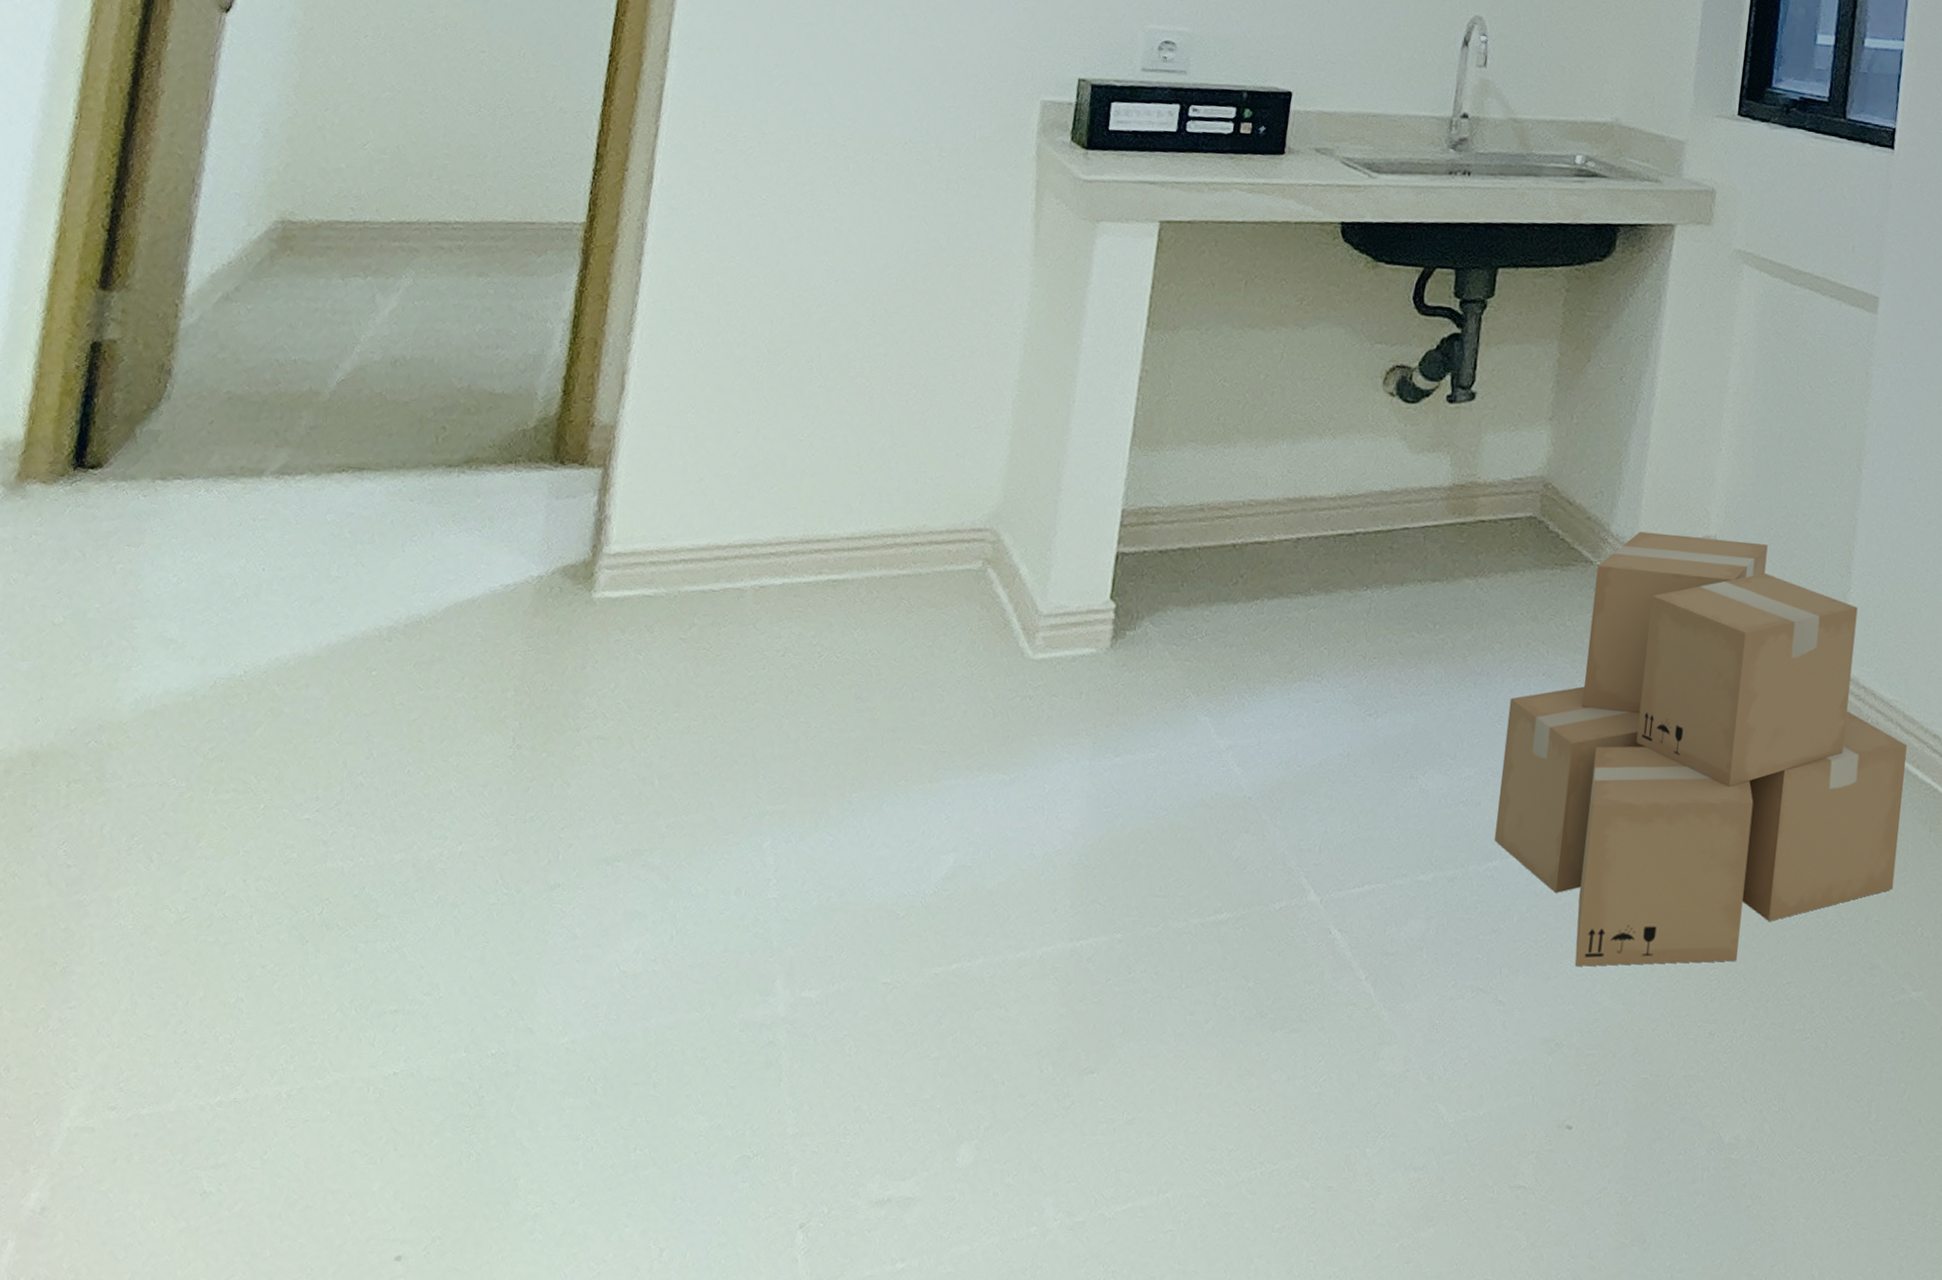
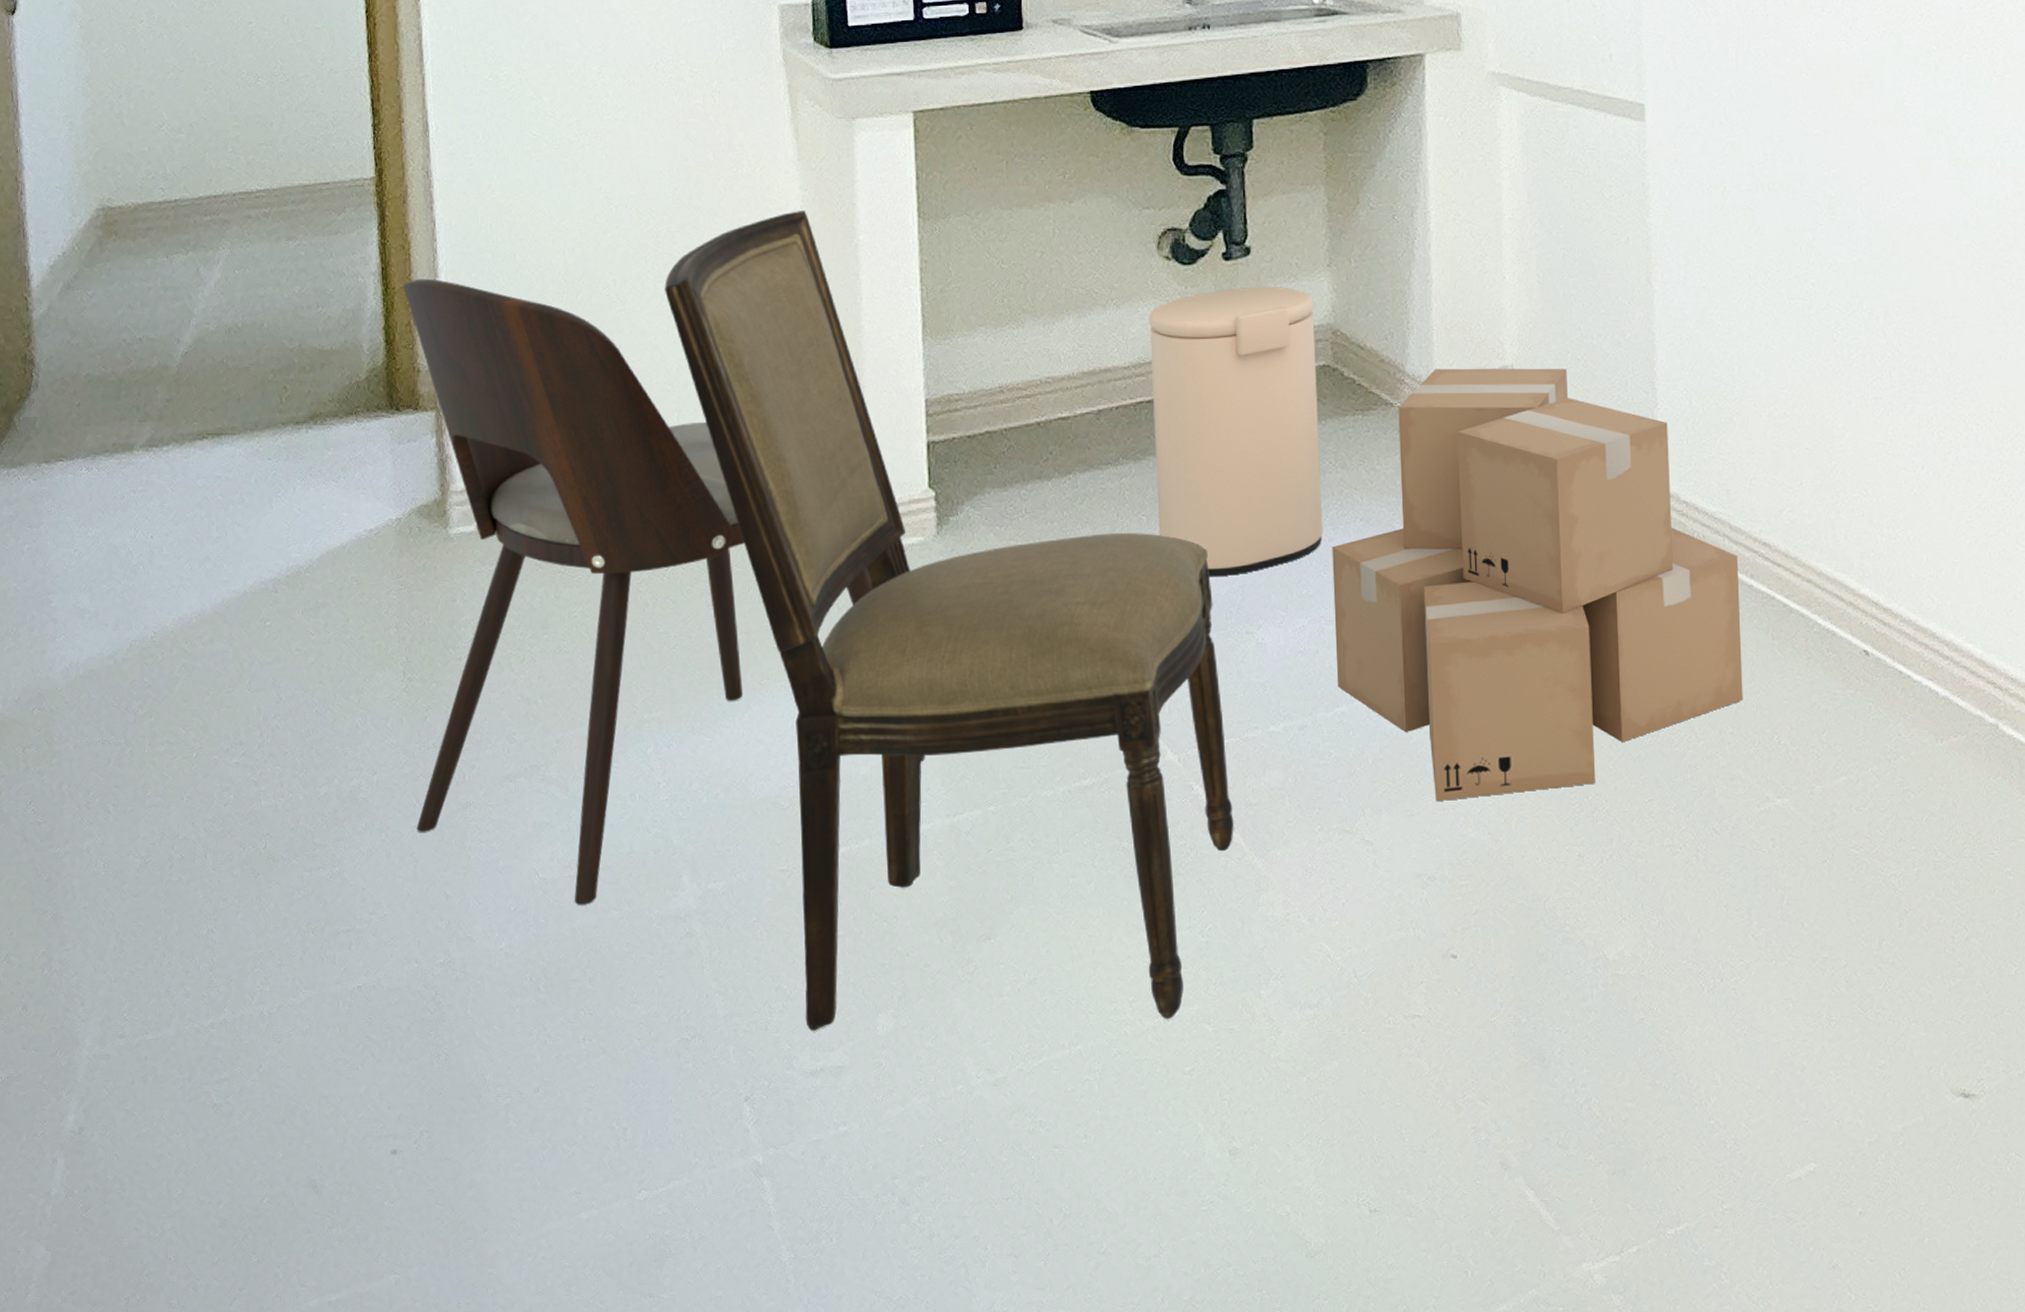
dining chair: none [494,331,1058,1003] -> present [403,278,925,905]
dining chair: none [870,306,1385,1171] -> present [665,211,1234,1031]
pedal bin: none [1338,431,1531,718] -> present [1149,286,1324,577]

